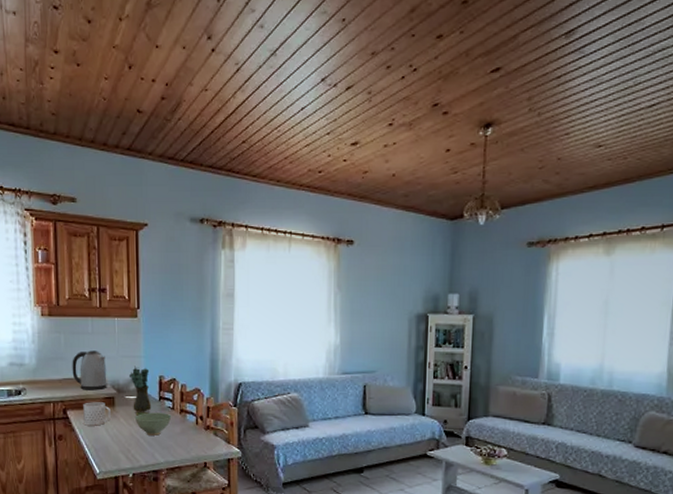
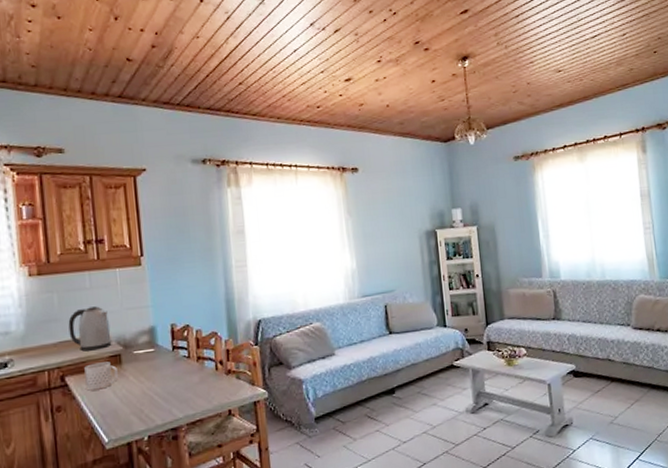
vase: present [130,366,152,416] -> none [137,317,165,371]
bowl: present [134,412,172,436] -> none [145,363,188,390]

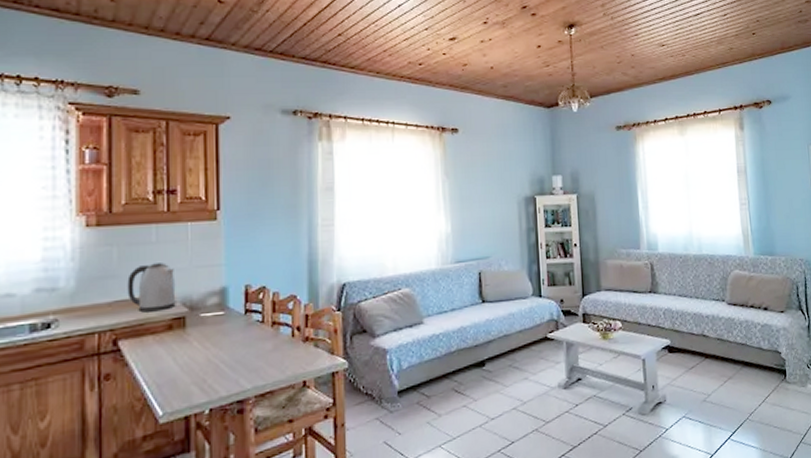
mug: present [84,361,119,391] -> none [142,324,182,357]

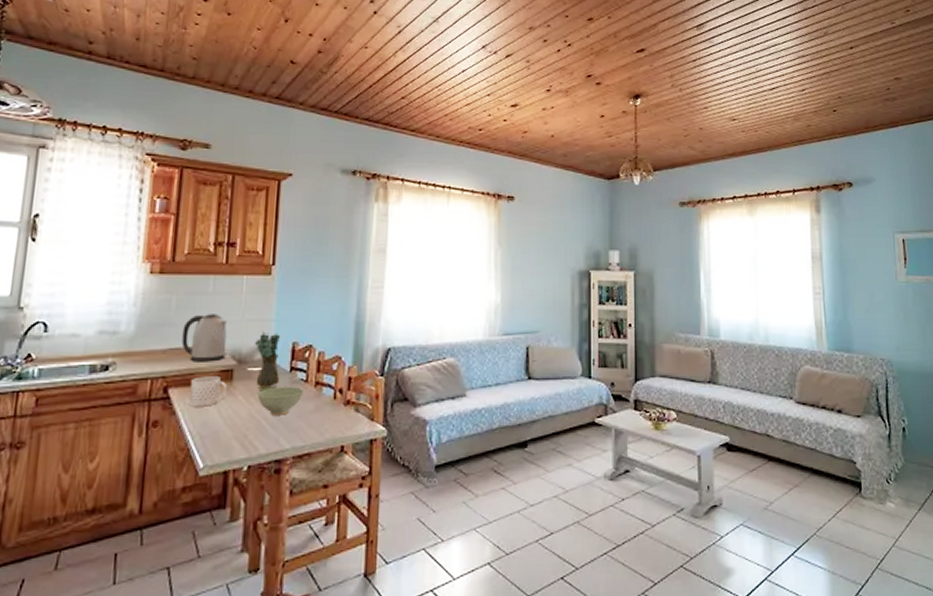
mug: none [142,324,182,357] -> present [189,376,228,407]
vase: none [206,276,235,336] -> present [255,331,281,392]
bowl: none [212,328,261,358] -> present [257,387,305,415]

